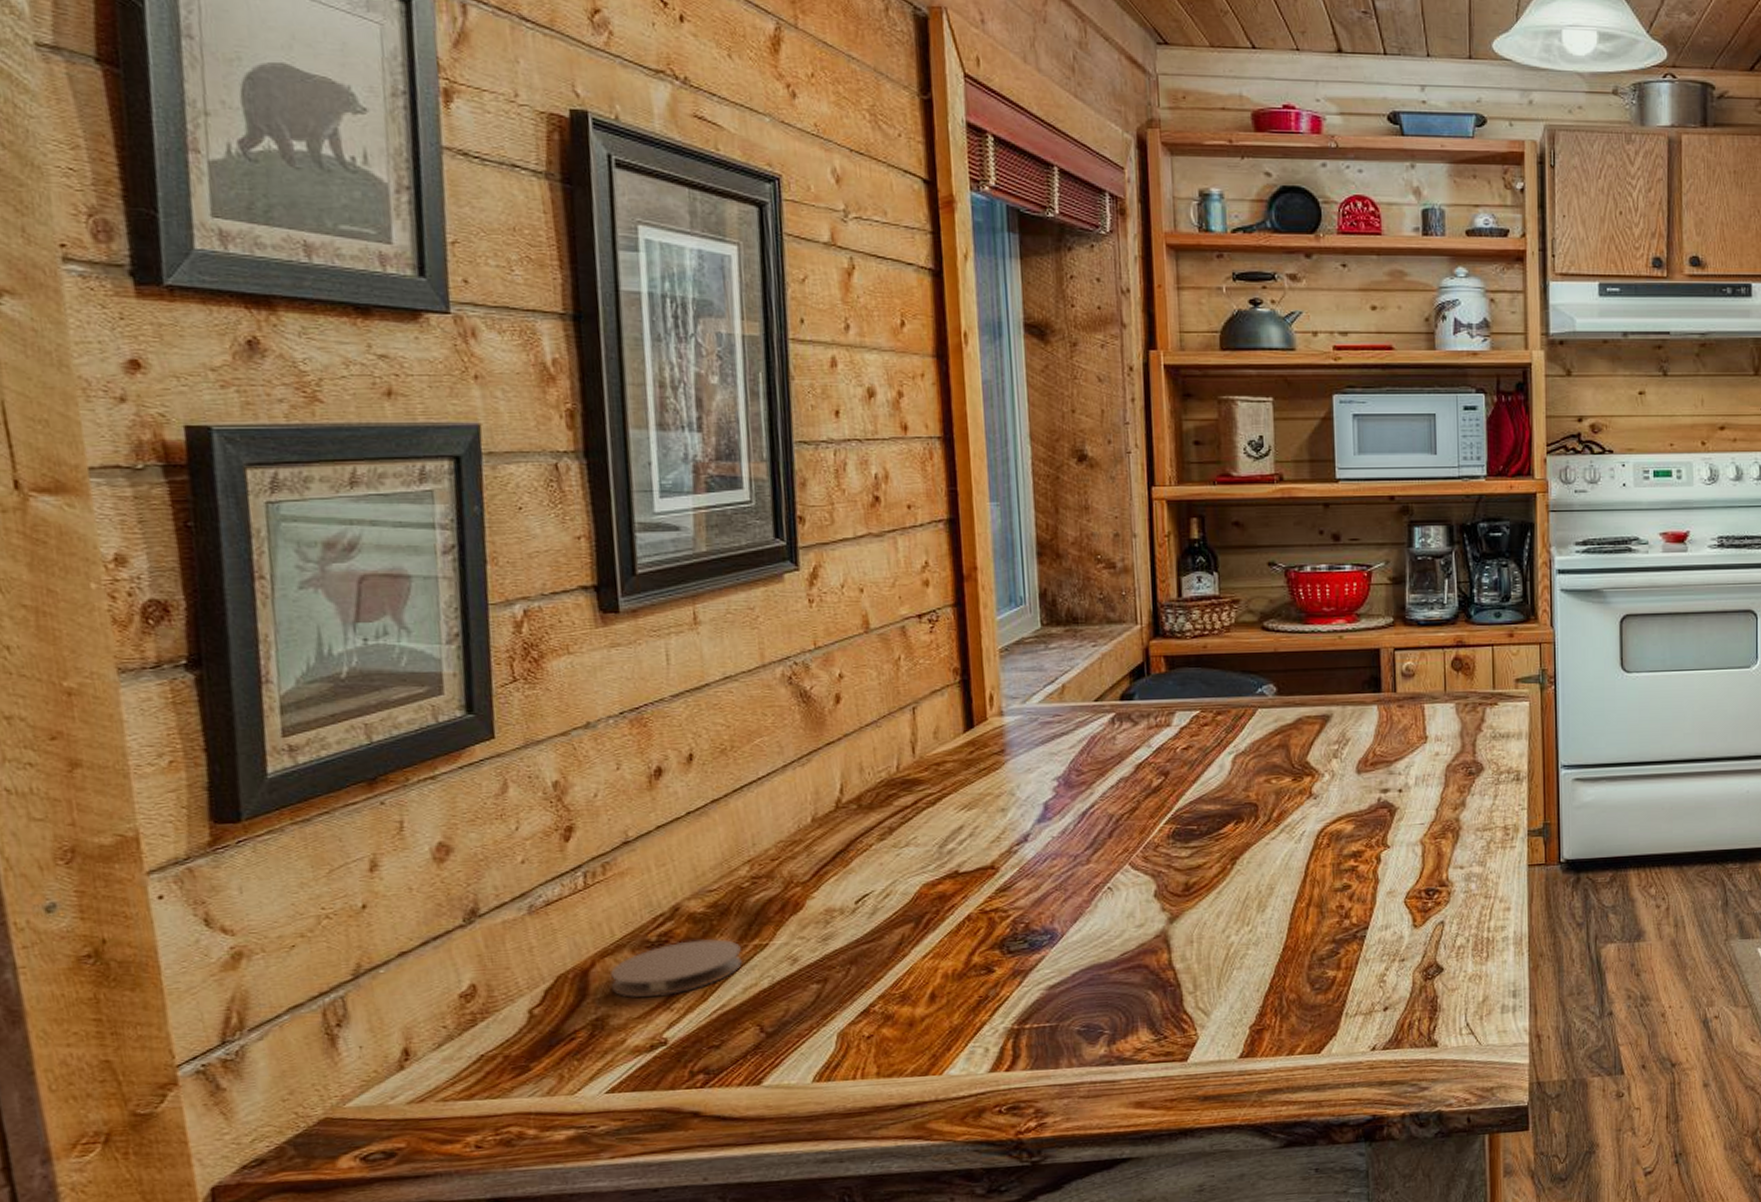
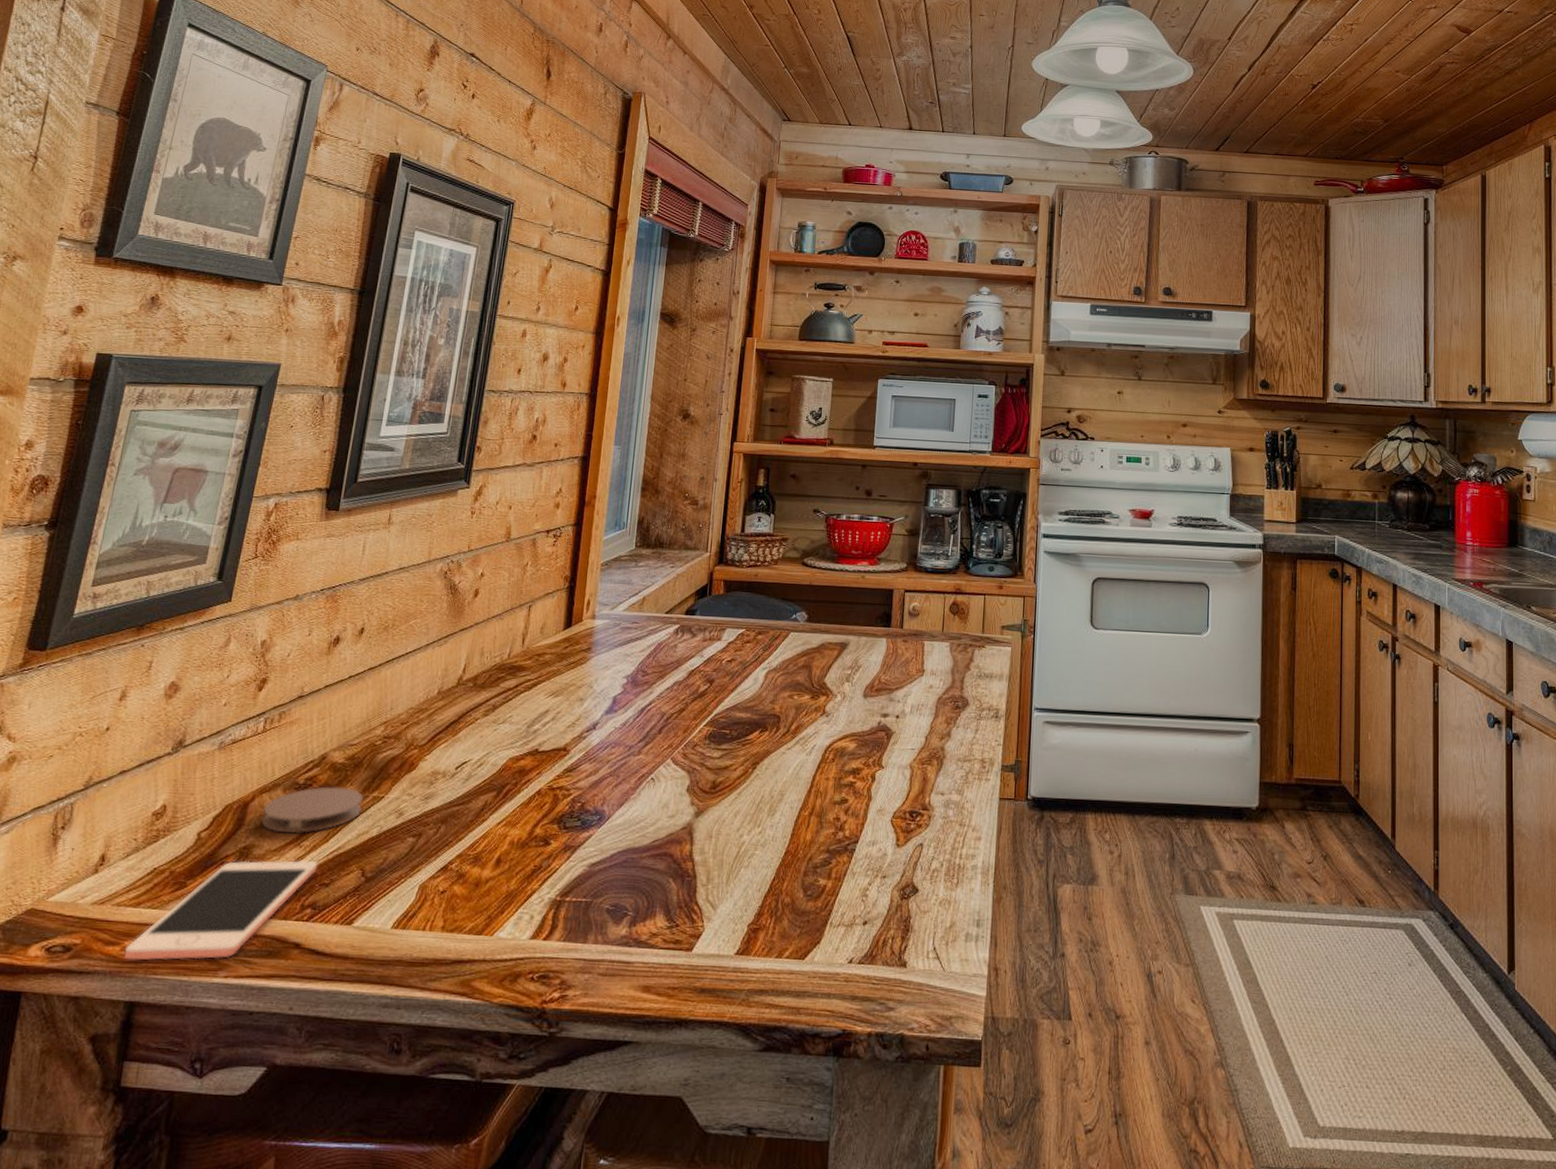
cell phone: none [469,1023,701,1157] -> present [123,860,318,961]

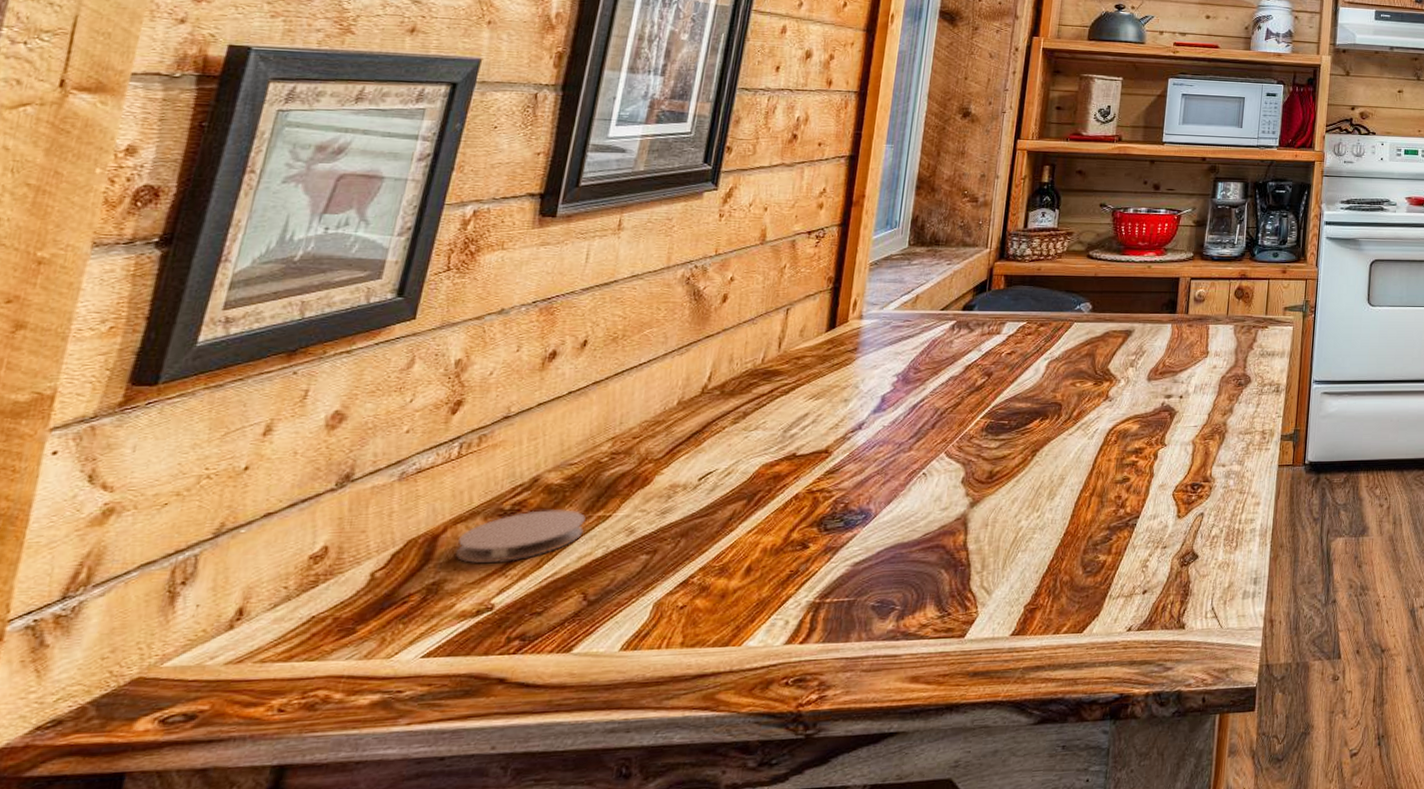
cell phone: present [123,860,318,961] -> none [269,589,528,721]

